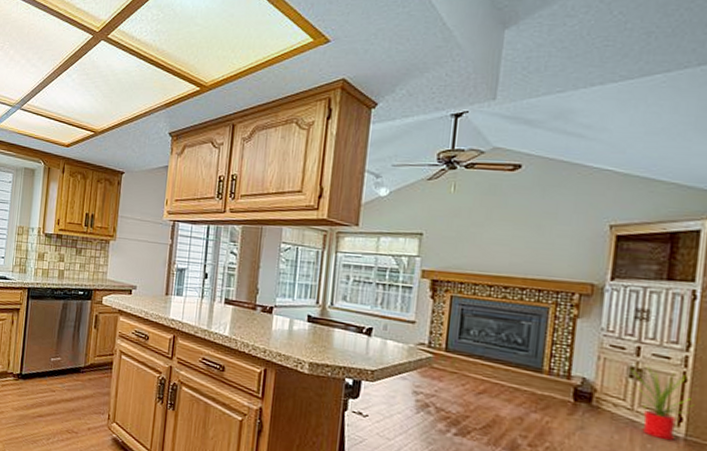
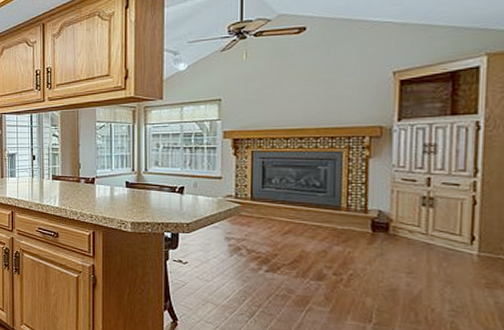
house plant: present [627,366,697,441] -> none [422,194,486,258]

